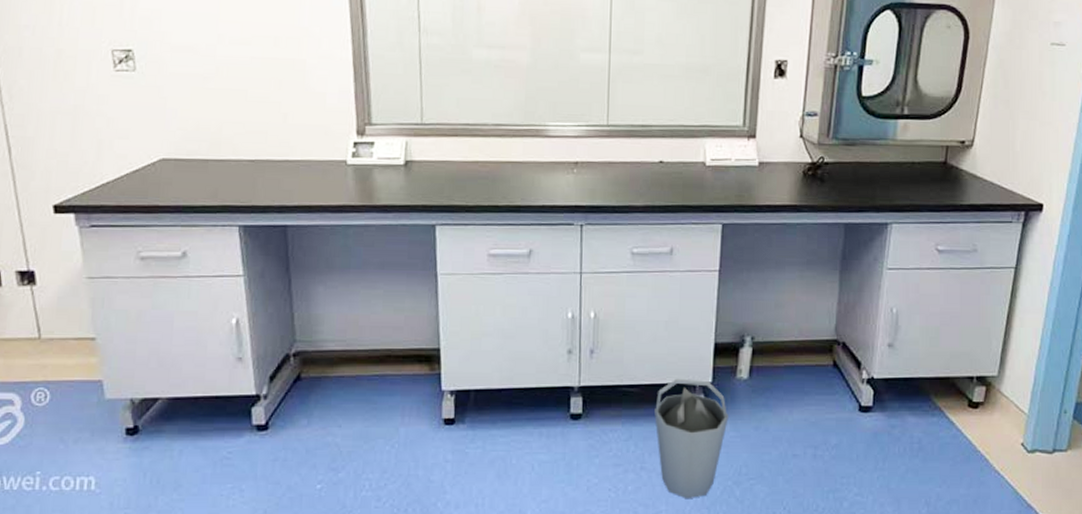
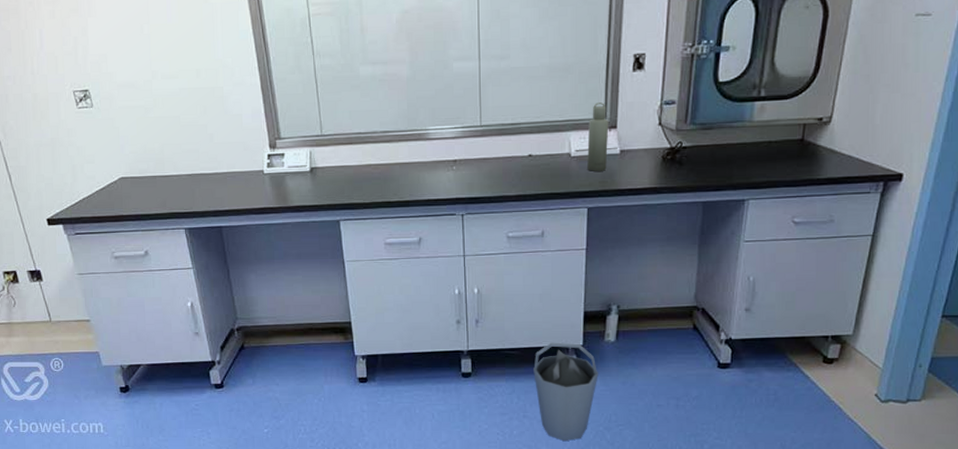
bottle: none [723,108,748,184] -> present [587,101,609,171]

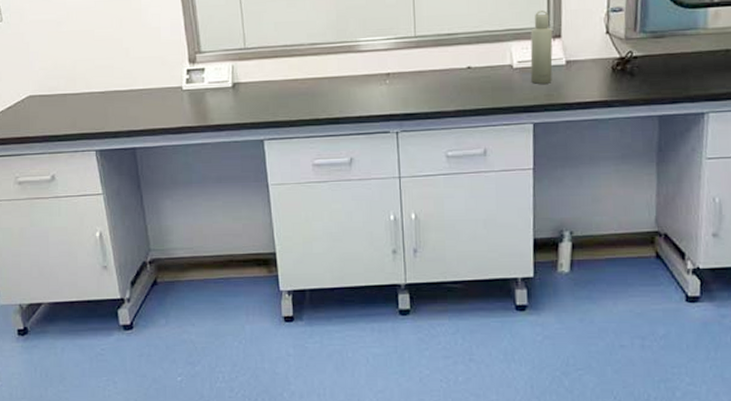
trash bin: present [533,342,599,441] -> none [479,274,553,388]

